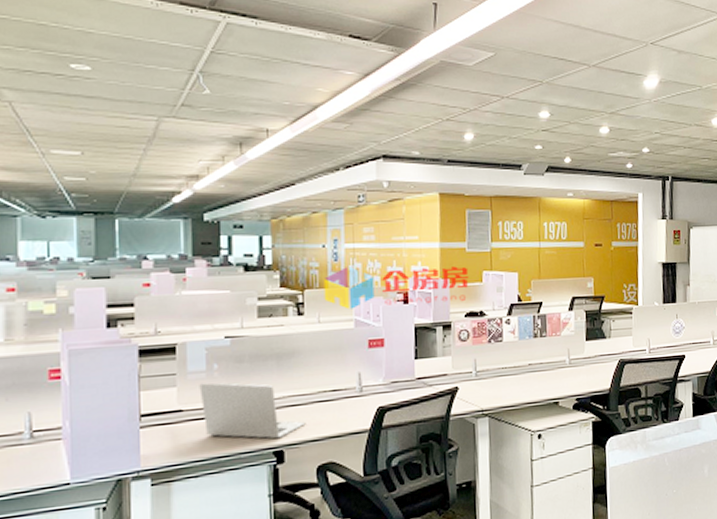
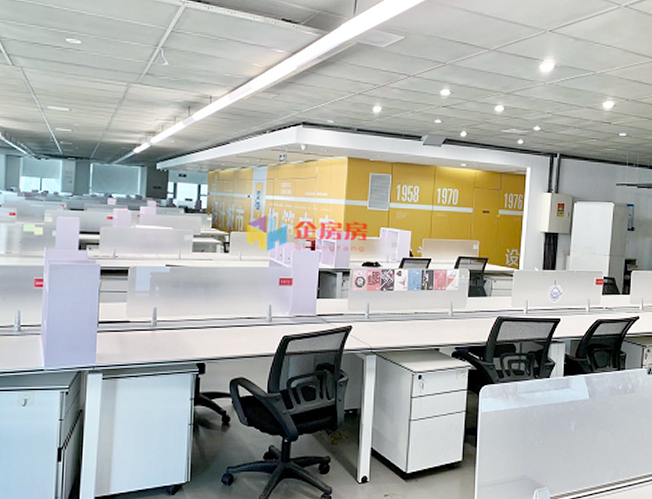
laptop: present [199,382,306,439] -> none [143,301,224,353]

